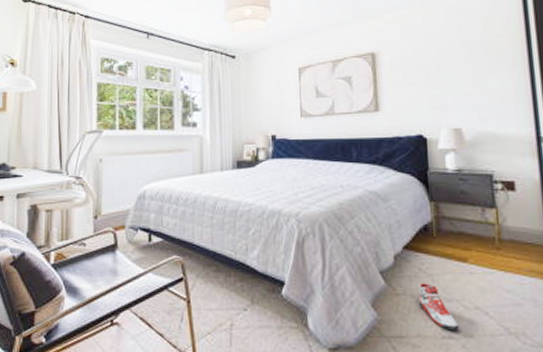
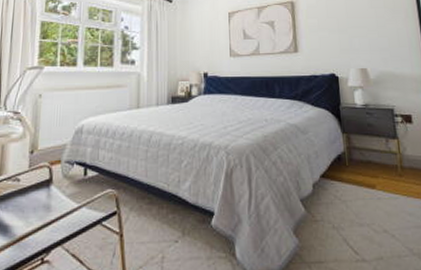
sneaker: present [418,283,460,331] -> none [334,209,371,254]

